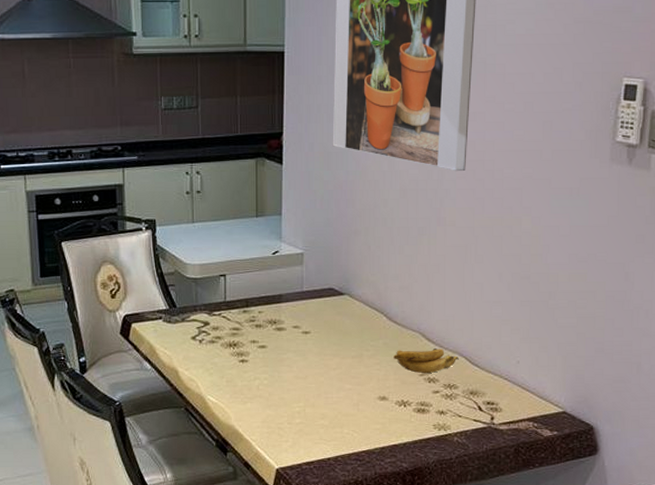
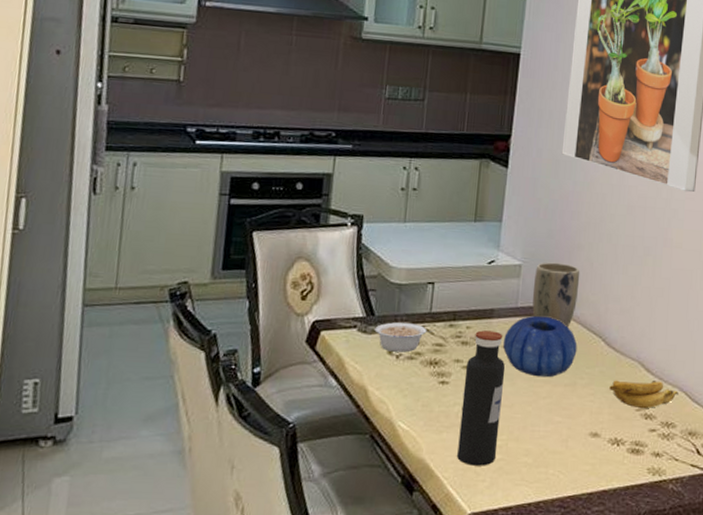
legume: none [178,312,231,337] -> present [374,322,435,353]
water bottle: none [261,314,297,429] -> present [457,330,506,466]
decorative bowl: none [292,297,361,352] -> present [502,315,577,378]
plant pot: none [316,248,359,306] -> present [532,262,580,328]

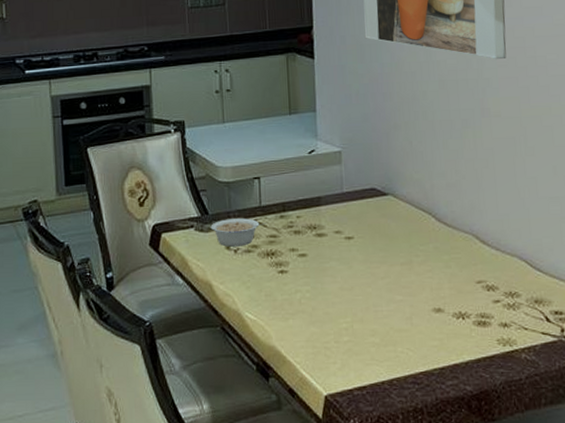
water bottle: present [457,330,506,466] -> none [301,218,344,349]
decorative bowl: present [502,315,577,378] -> none [334,198,409,259]
plant pot: present [532,262,580,328] -> none [356,145,401,208]
banana: present [609,380,679,408] -> none [446,251,518,280]

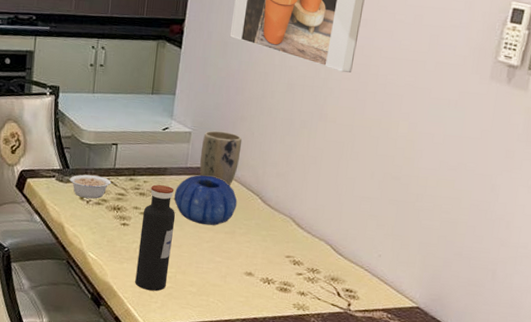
water bottle: none [301,218,344,349] -> present [135,184,176,291]
decorative bowl: none [334,198,409,259] -> present [174,174,237,226]
plant pot: none [356,145,401,208] -> present [199,130,243,186]

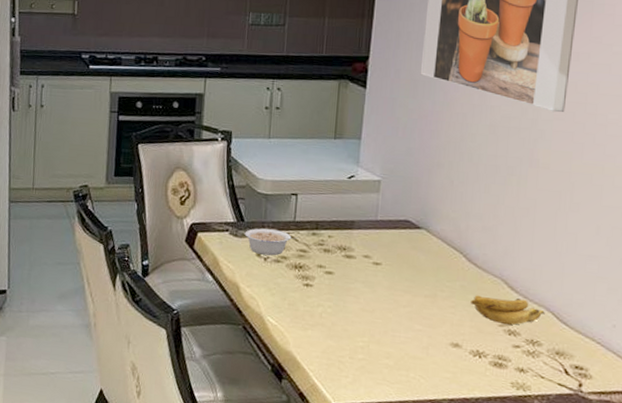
water bottle: present [135,184,176,291] -> none [322,240,366,364]
decorative bowl: present [174,174,237,226] -> none [363,228,438,288]
plant pot: present [199,130,243,186] -> none [391,178,440,242]
banana: none [263,231,324,256] -> present [471,295,545,325]

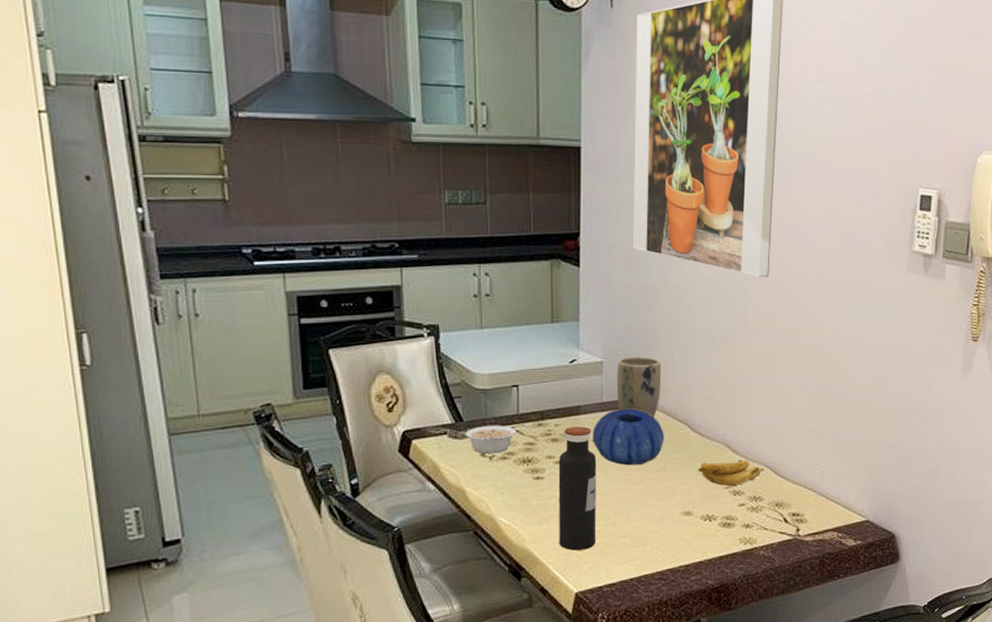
water bottle: none [322,240,366,364] -> present [558,426,597,551]
decorative bowl: none [363,228,438,288] -> present [592,408,664,466]
plant pot: none [391,178,440,242] -> present [616,357,662,418]

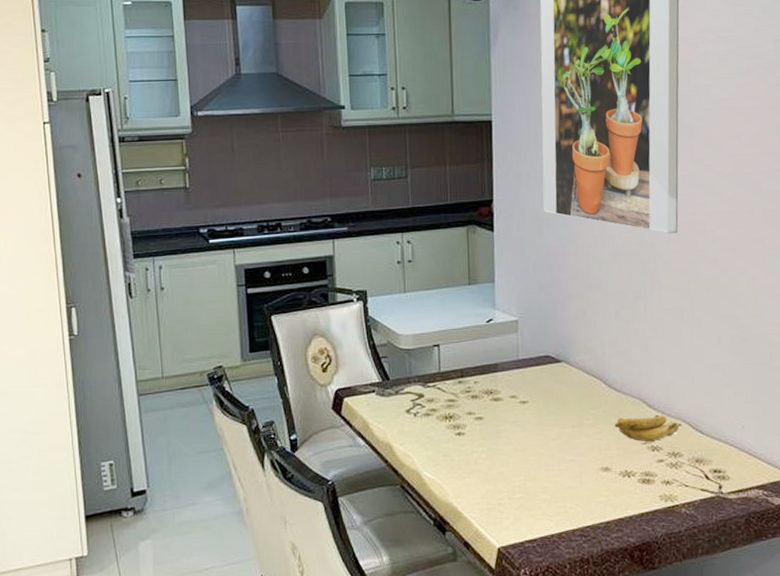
legume: present [465,426,525,454] -> none [391,383,446,411]
water bottle: present [558,426,597,551] -> none [478,383,517,505]
decorative bowl: present [592,408,664,466] -> none [509,365,580,422]
plant pot: present [616,357,662,418] -> none [531,314,575,374]

